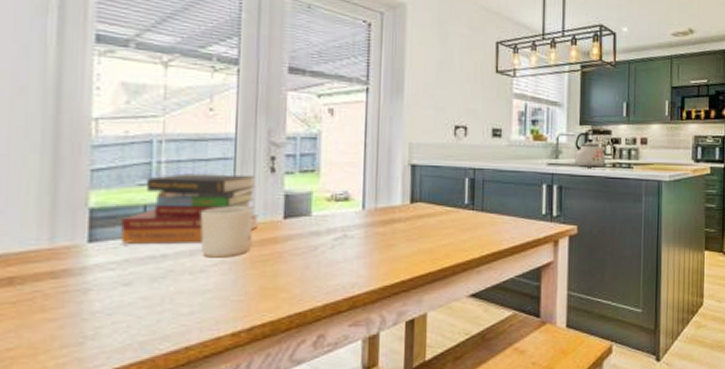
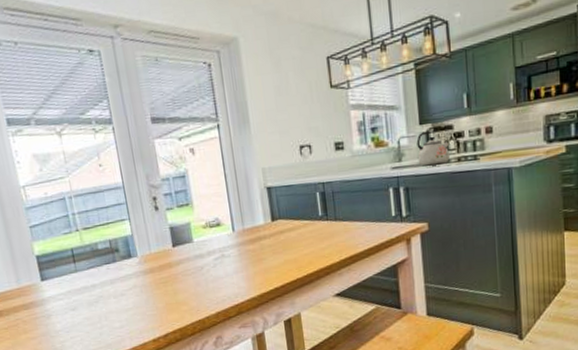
books: present [120,173,258,244] -> none [58,214,155,280]
mug: present [199,206,253,258] -> none [110,240,153,284]

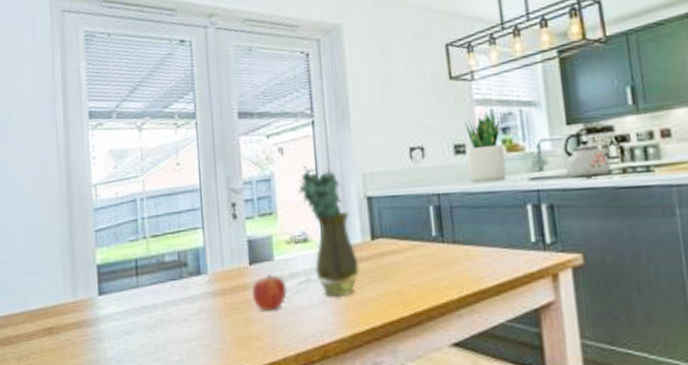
fruit: none [177,252,207,282] -> present [252,273,287,311]
vase: none [209,164,264,267] -> present [298,166,360,297]
planter: none [343,115,375,174] -> present [465,112,507,184]

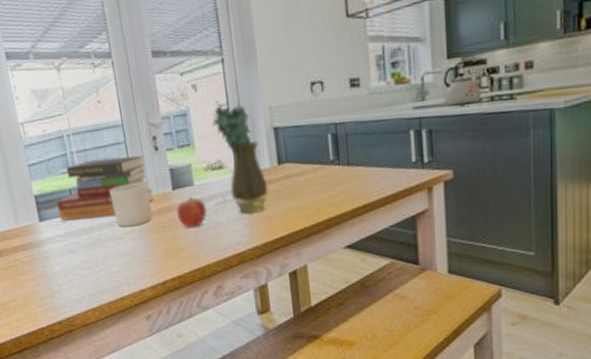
books: none [120,223,227,296] -> present [56,155,154,221]
mug: none [178,255,224,307] -> present [109,182,152,227]
planter: present [465,112,507,184] -> none [359,48,394,114]

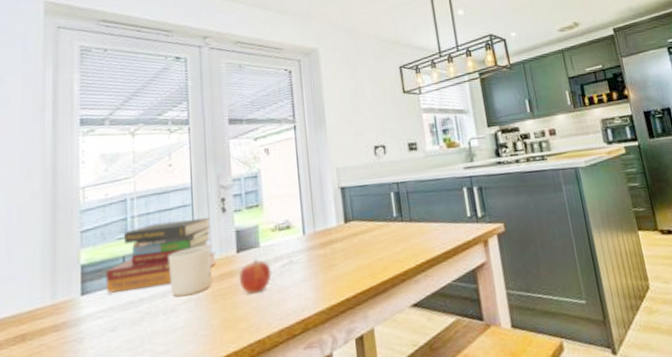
vase: present [212,101,269,214] -> none [282,164,335,275]
kettle: present [443,65,482,107] -> none [486,132,519,167]

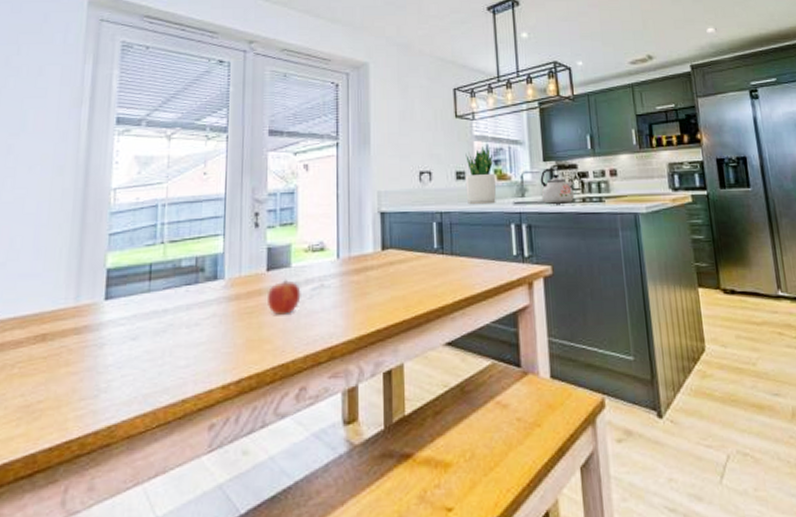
books: present [106,217,216,293] -> none [130,231,245,300]
mug: present [167,246,212,297] -> none [195,261,240,311]
planter: none [415,118,448,174] -> present [465,146,496,205]
kettle: none [486,132,519,167] -> present [540,168,574,205]

